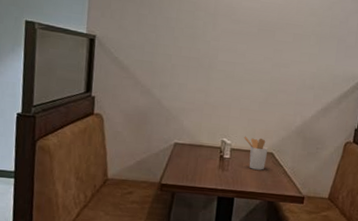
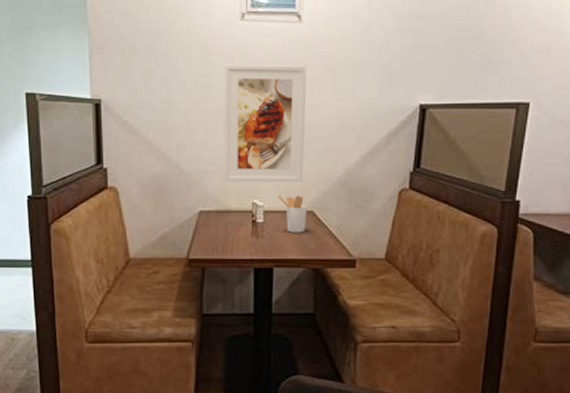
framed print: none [199,20,279,128] -> present [224,64,307,183]

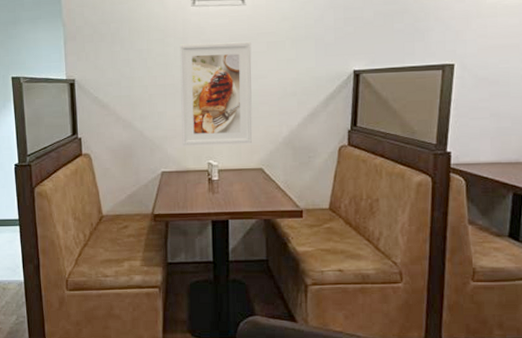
utensil holder: present [277,195,308,233] -> none [230,154,257,188]

